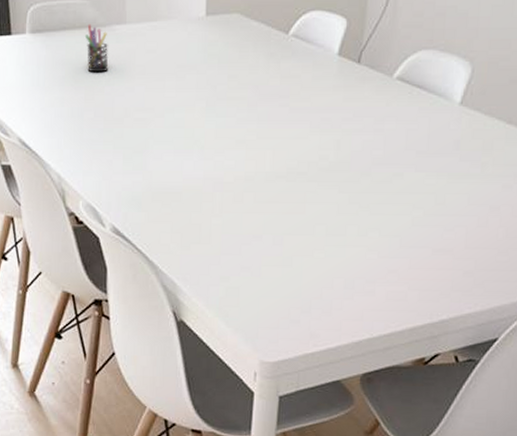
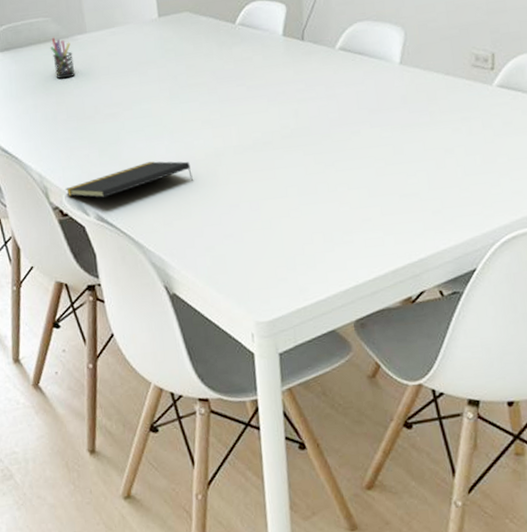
notepad: none [83,177,219,209] -> present [65,161,194,198]

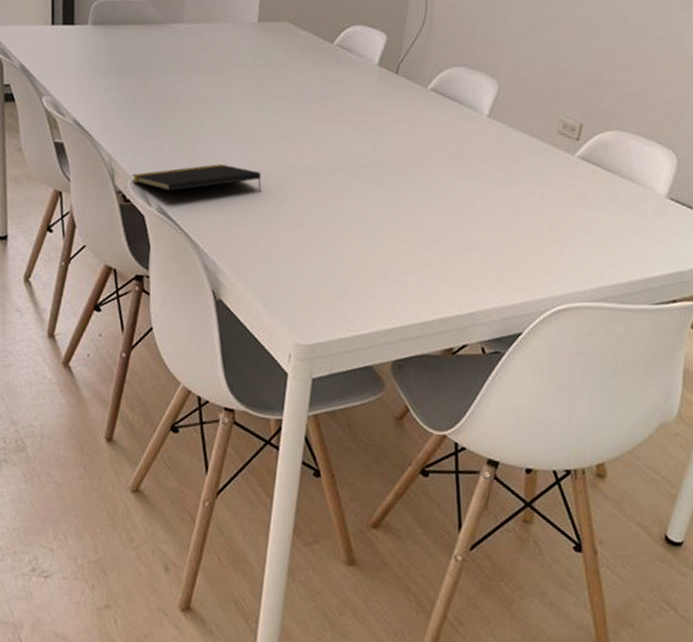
pen holder: present [50,37,76,80] -> none [143,20,165,65]

